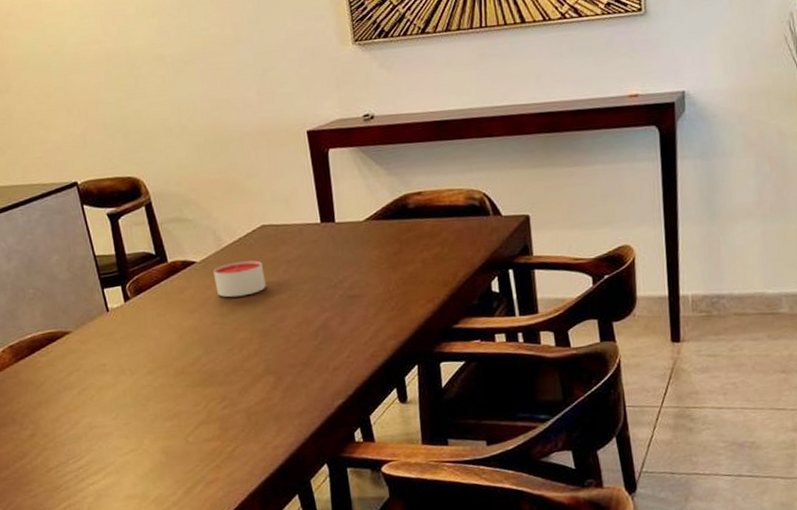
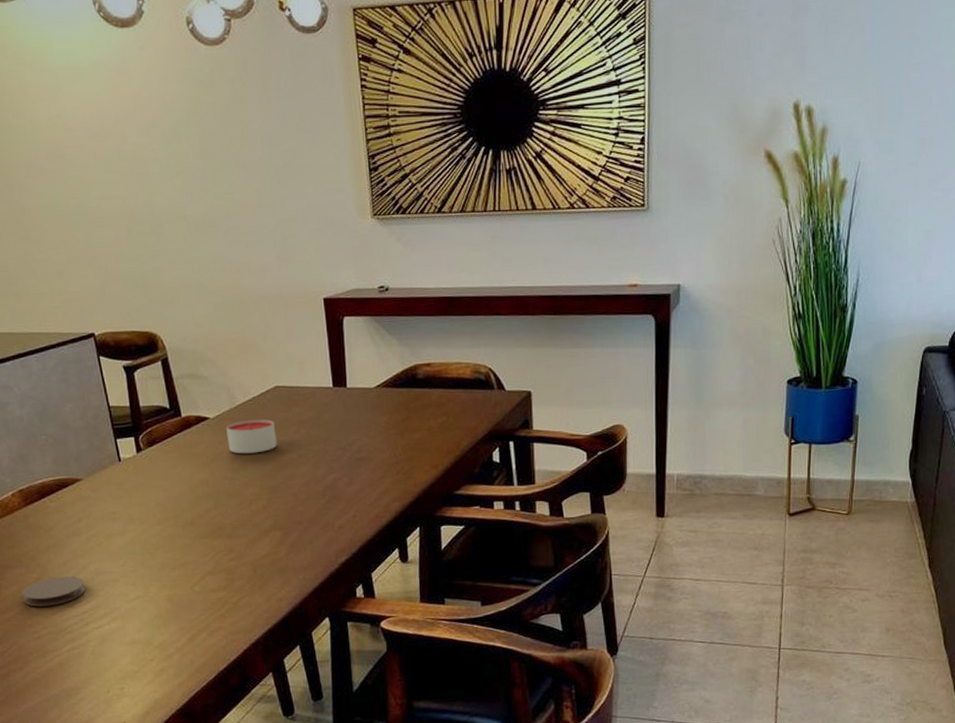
coaster: none [16,432,79,464] -> present [22,576,85,607]

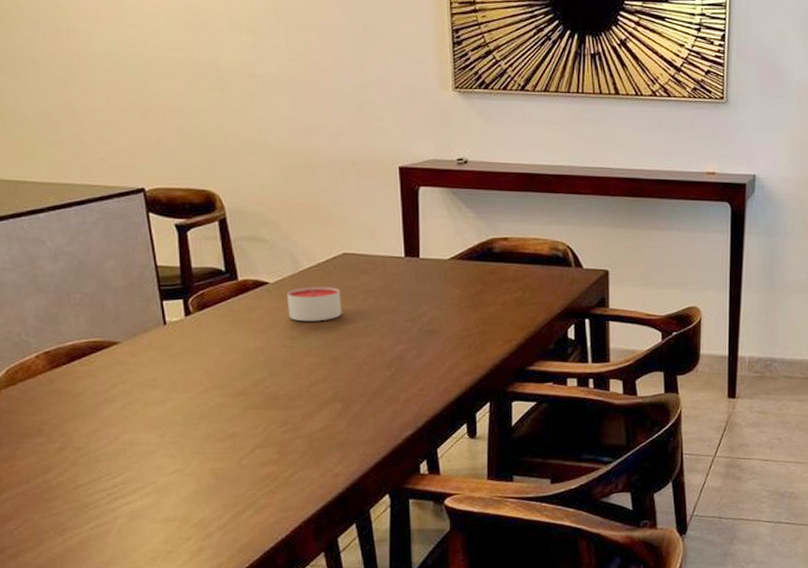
coaster: present [22,576,85,607] -> none [40,447,116,480]

